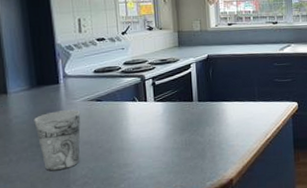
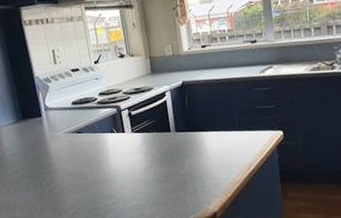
cup: present [34,109,81,172] -> none [23,142,68,201]

